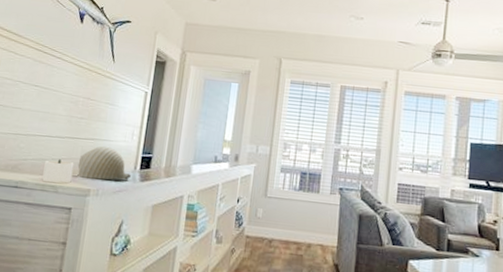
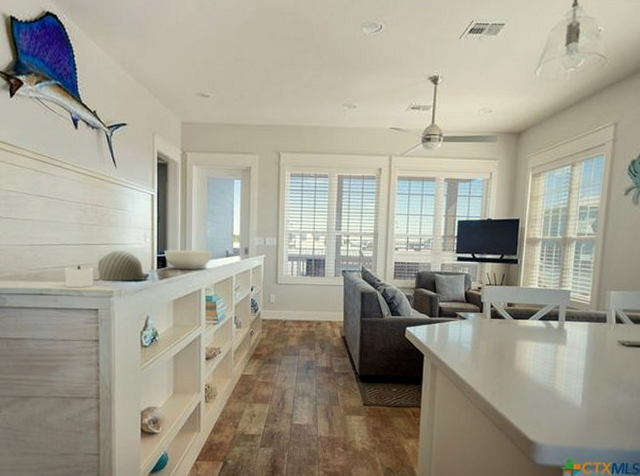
bowl: none [149,150,201,174] -> present [163,250,213,270]

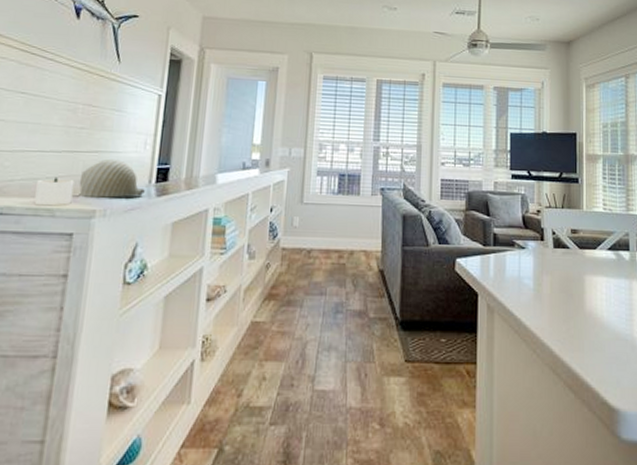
bowl: present [163,250,213,270] -> none [166,160,227,185]

